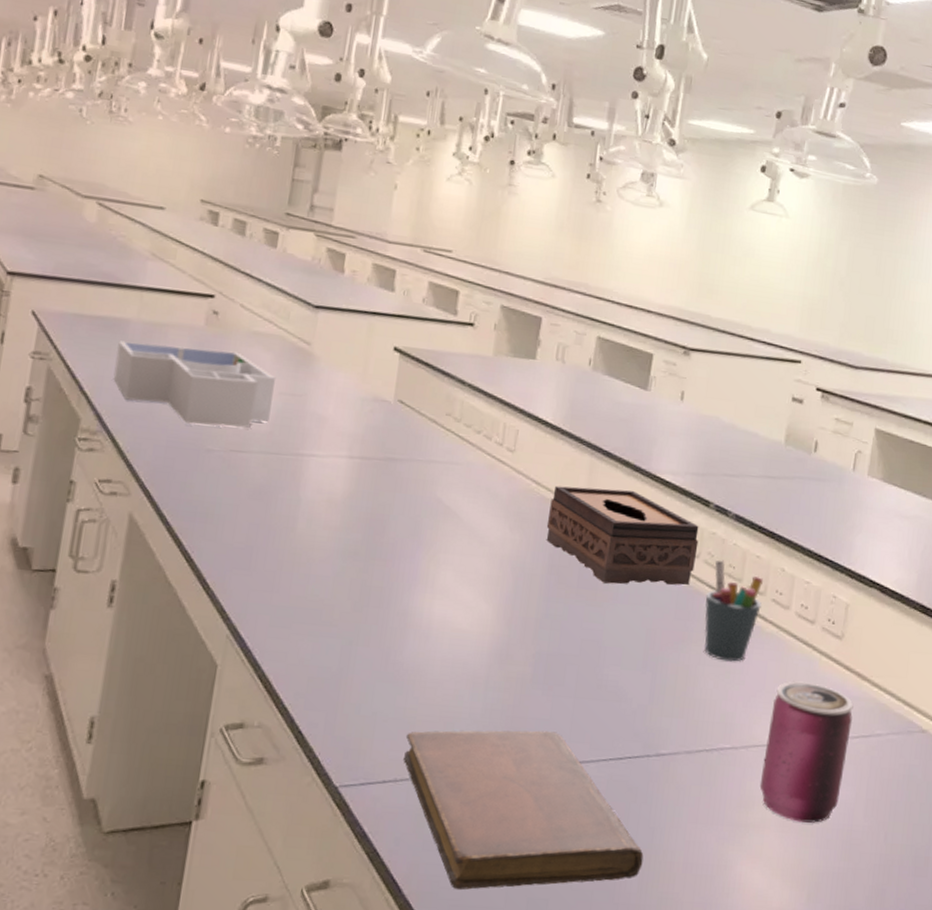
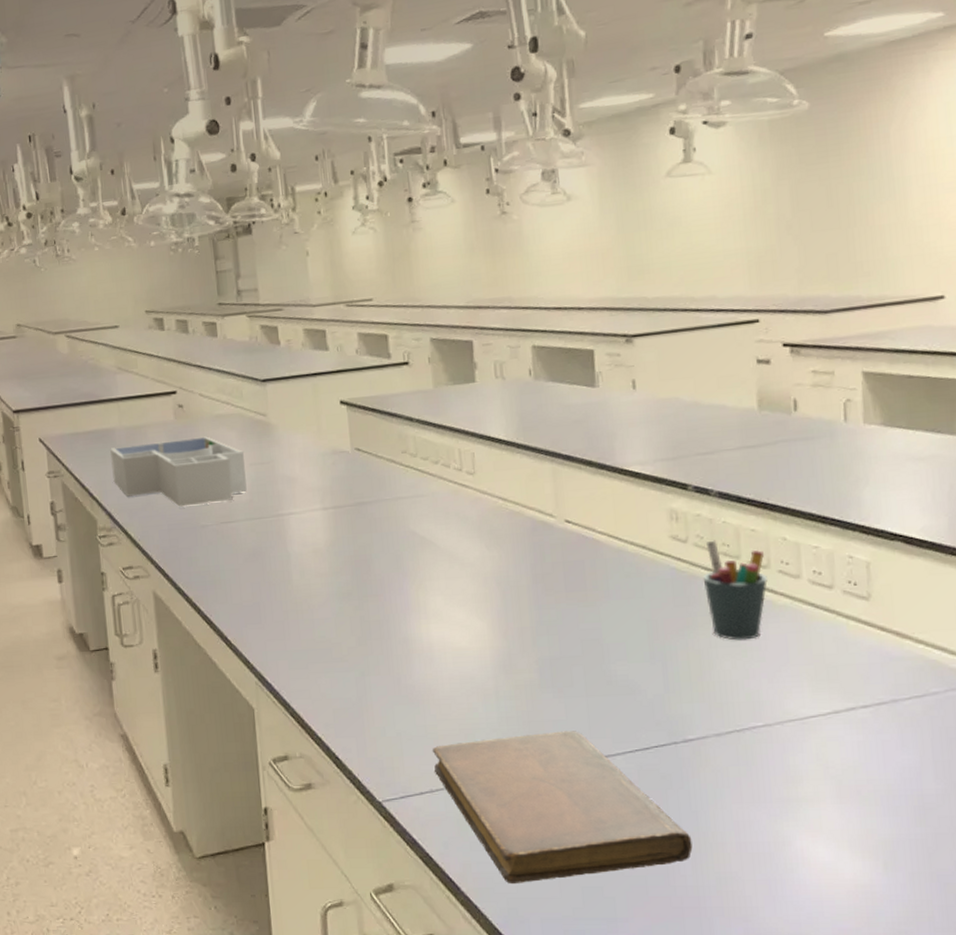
tissue box: present [546,485,699,586] -> none [521,489,685,583]
can: present [759,681,854,823] -> none [802,649,901,792]

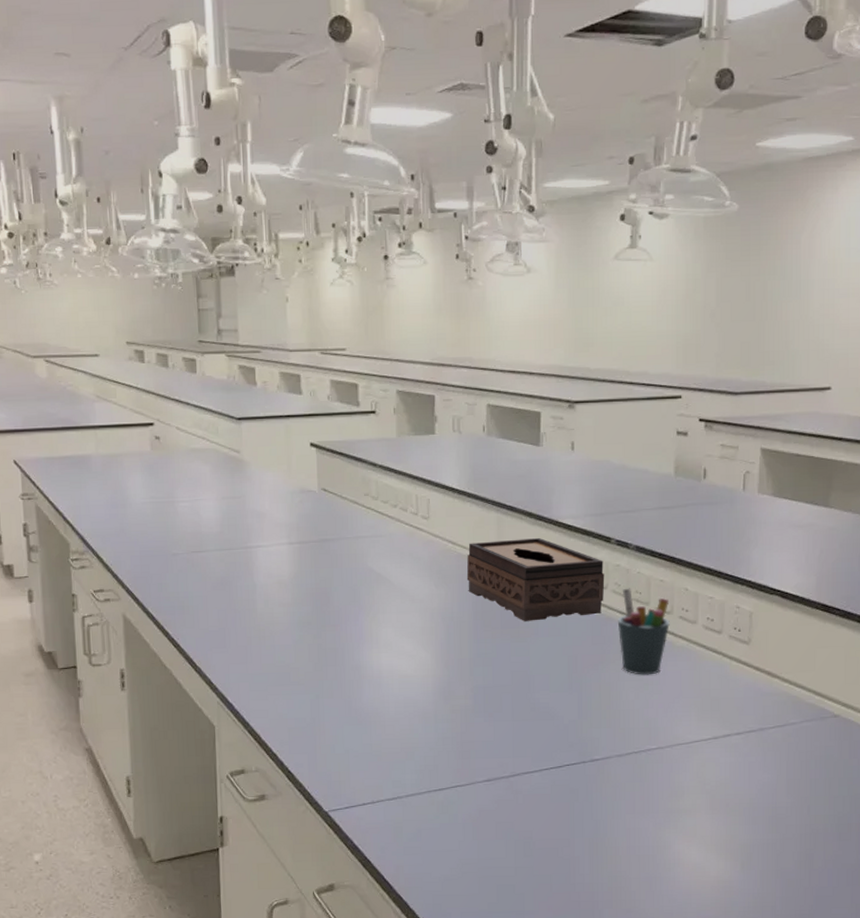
desk organizer: present [110,436,247,507] -> none [86,468,218,535]
notebook: present [432,731,693,885] -> none [375,750,591,884]
tissue box: none [521,489,685,583] -> present [466,538,605,621]

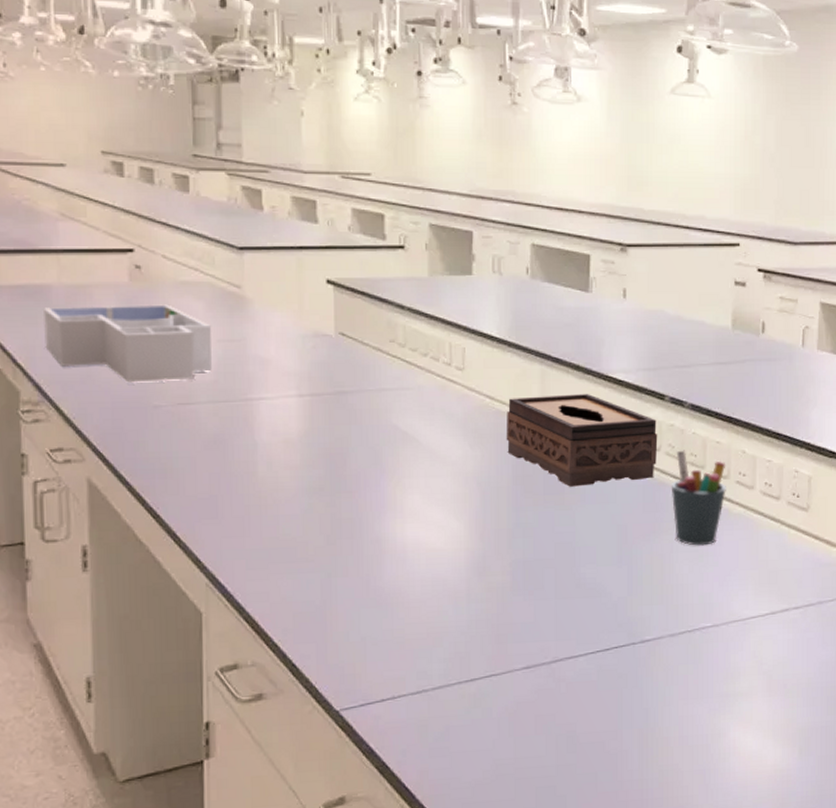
desk organizer: none [86,468,218,535] -> present [44,304,212,383]

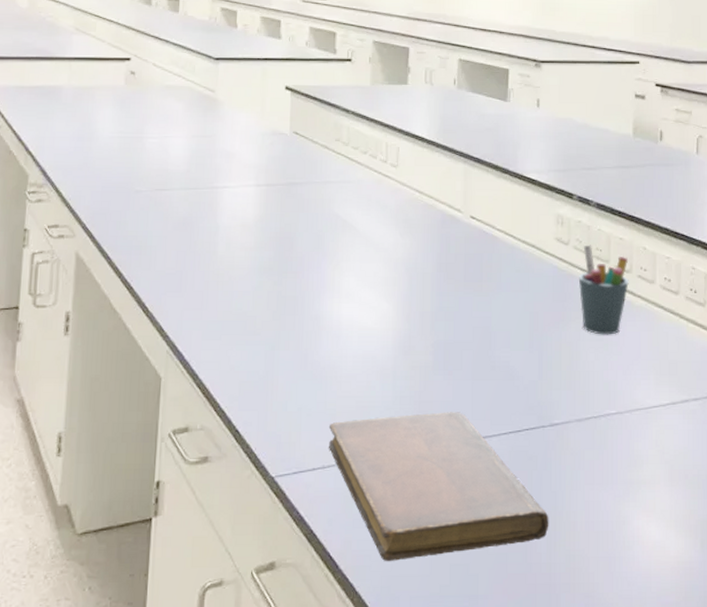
desk organizer: present [44,304,212,383] -> none [52,104,188,171]
notebook: none [397,633,641,789] -> present [328,412,549,562]
tissue box: present [506,394,658,487] -> none [432,191,567,275]

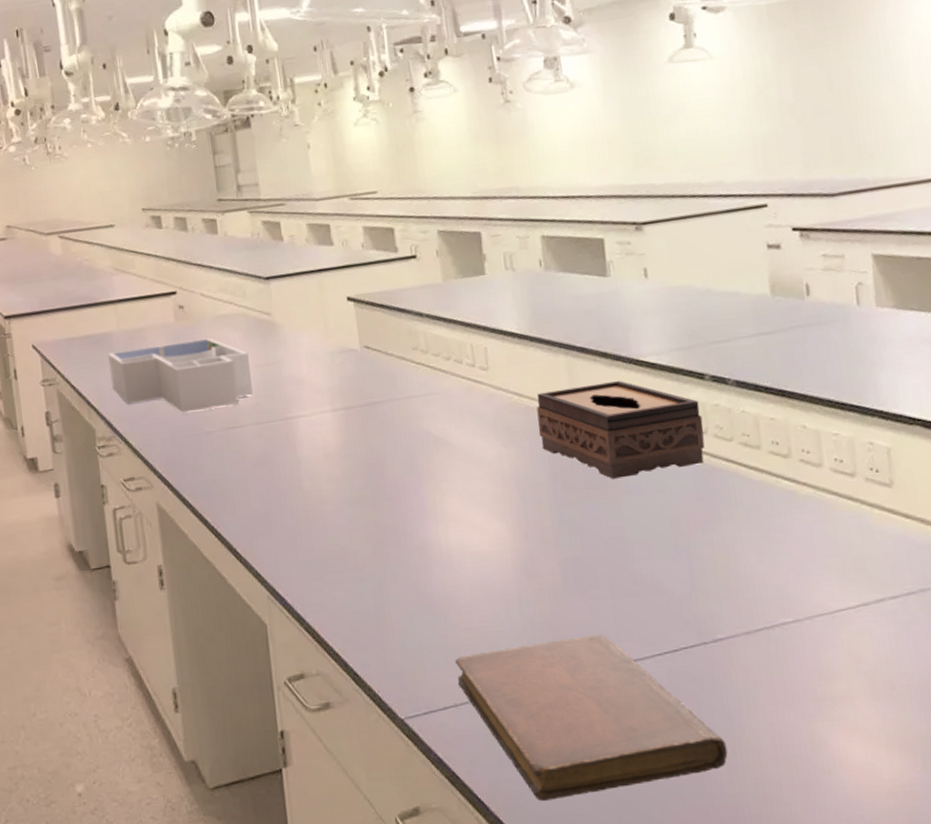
desk organizer: none [52,104,188,171] -> present [108,338,253,413]
tissue box: none [432,191,567,275] -> present [536,381,705,479]
pen holder: present [578,245,630,335] -> none [724,430,791,534]

